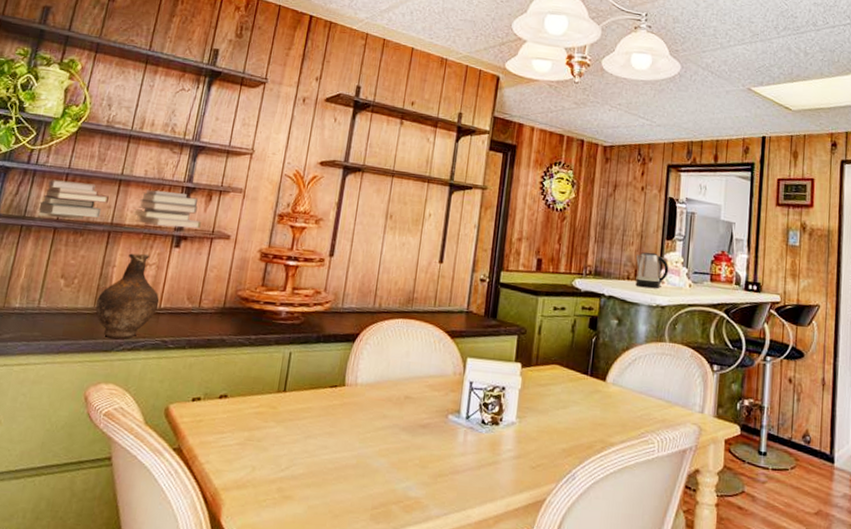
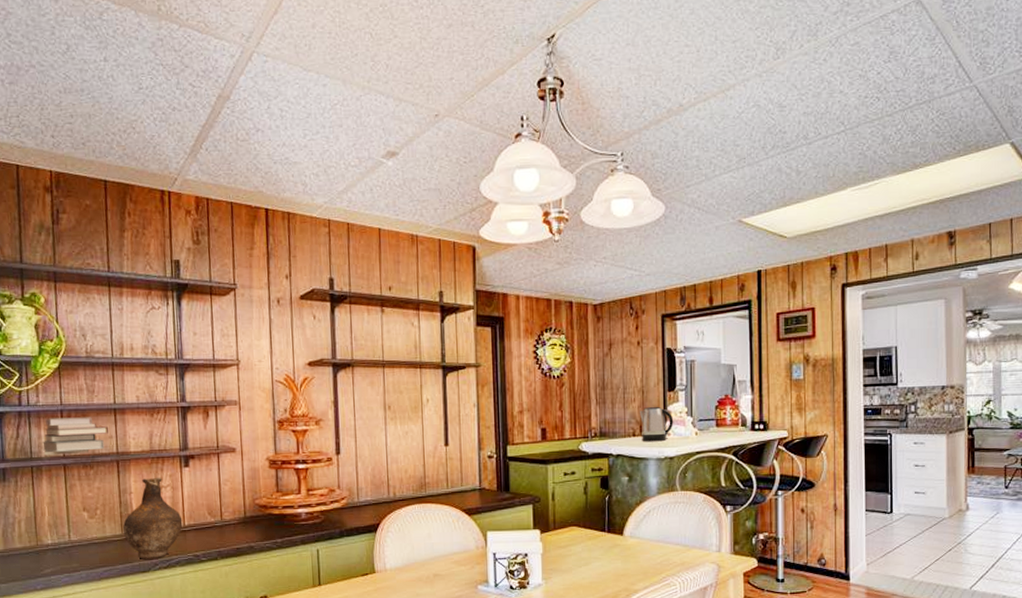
books: present [132,190,201,229] -> none [135,414,204,449]

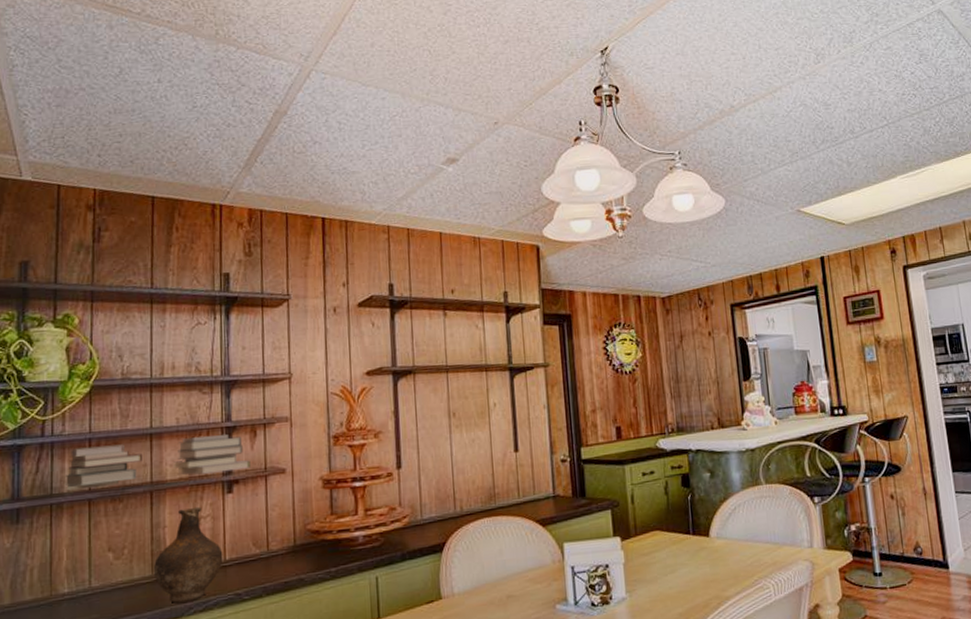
books: none [135,414,204,449] -> present [172,434,251,475]
kettle: present [639,406,674,442] -> none [715,396,752,435]

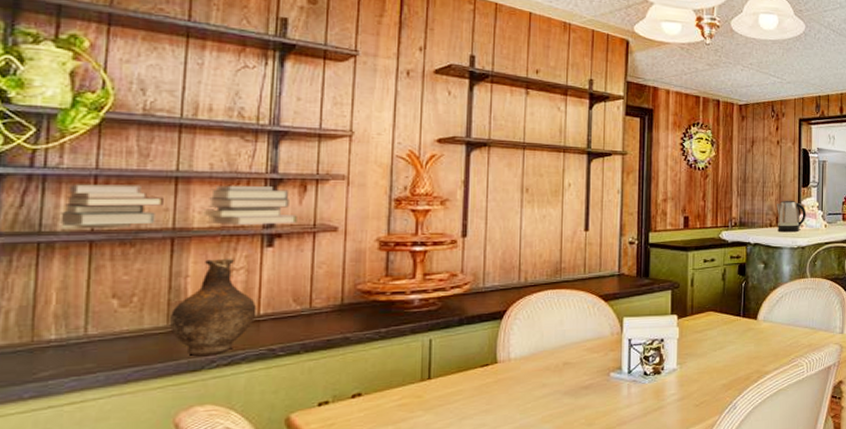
kettle: none [715,396,752,435] -> present [776,200,807,233]

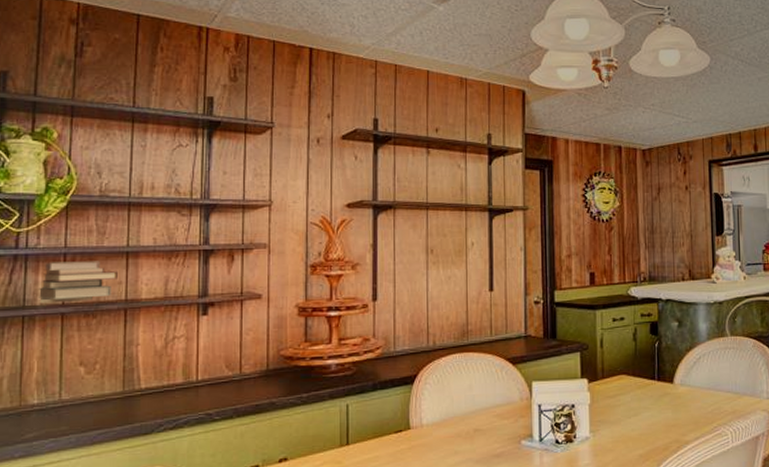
ceramic jug: present [170,258,257,357] -> none [126,326,196,421]
books: present [201,186,297,225] -> none [148,257,227,295]
kettle: present [776,200,807,233] -> none [688,250,722,287]

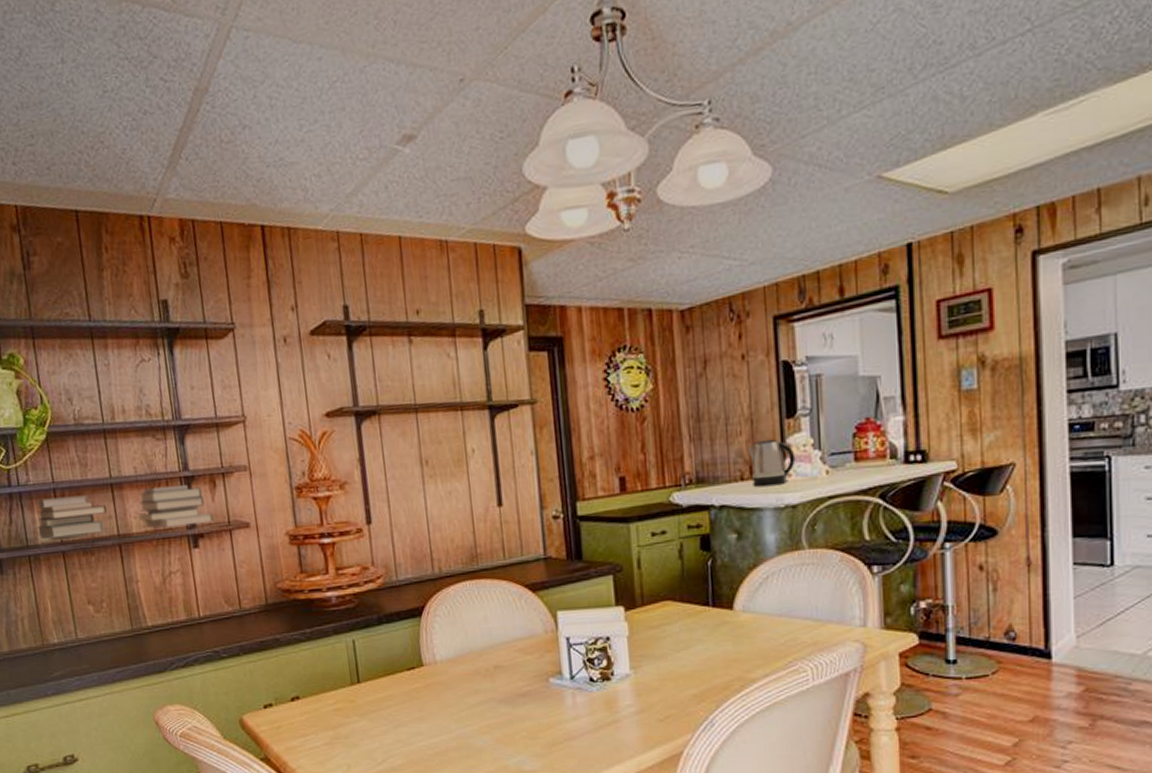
books: none [148,257,227,295] -> present [136,485,214,528]
kettle: none [688,250,722,287] -> present [747,439,796,488]

